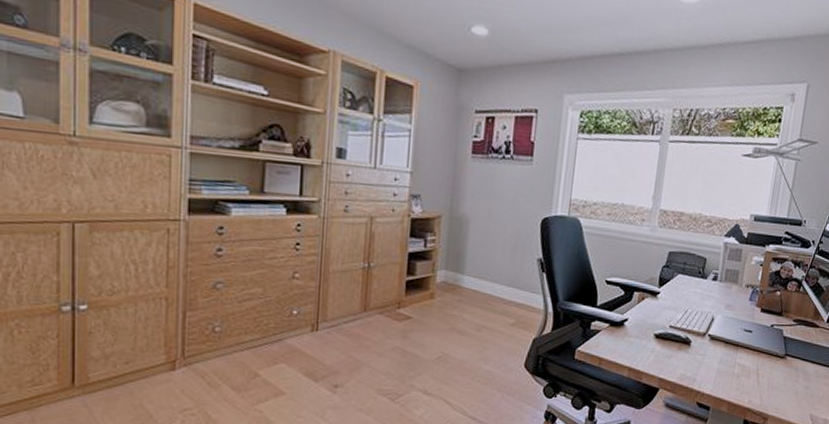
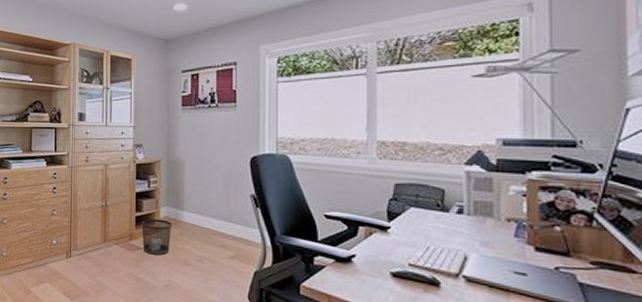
waste bin: none [412,283,450,325] -> present [141,218,172,256]

